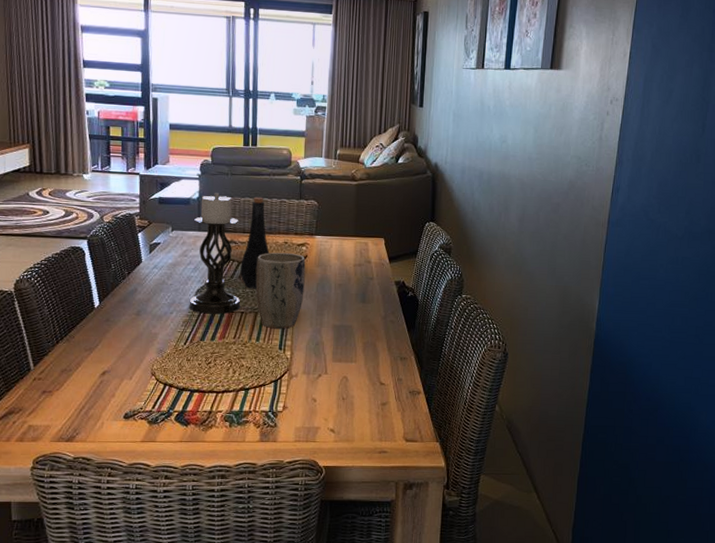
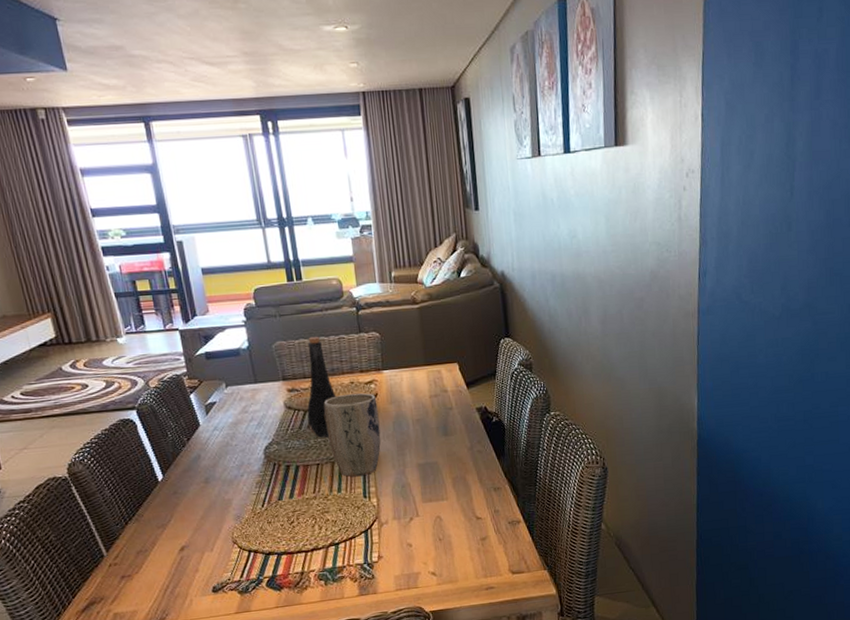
candle holder: present [189,192,241,314] -> none [248,337,315,472]

